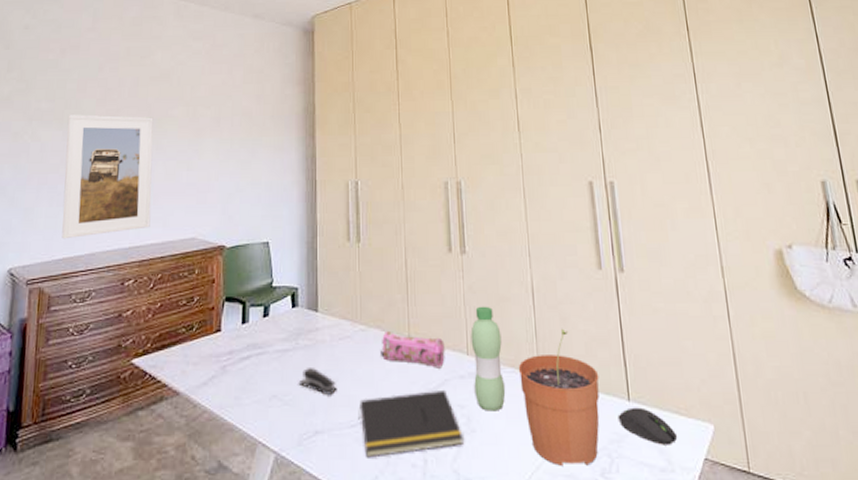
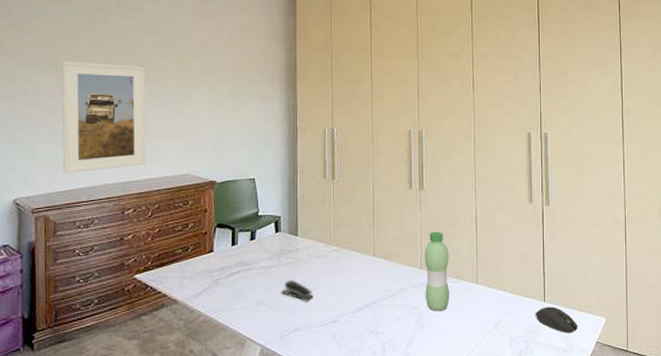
notepad: present [358,389,463,458] -> none [330,295,415,348]
pencil case: present [381,331,445,368] -> none [350,251,403,280]
plant pot: present [518,328,600,466] -> none [461,248,523,350]

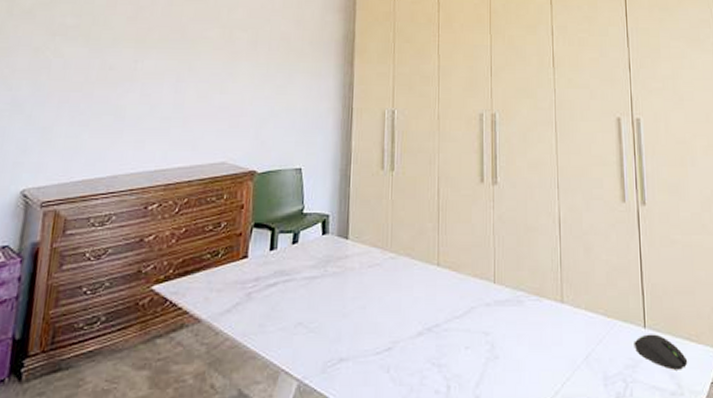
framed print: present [61,61,147,174] -> none [82,32,187,161]
stapler: present [280,280,314,301] -> none [325,295,364,322]
water bottle: present [424,231,450,311] -> none [498,235,530,338]

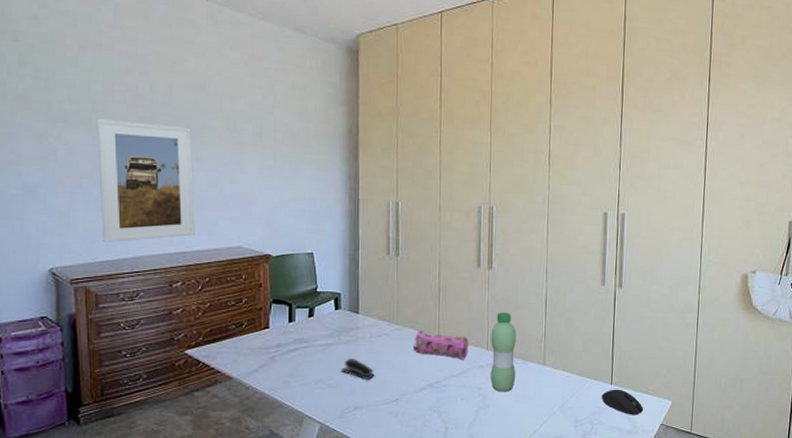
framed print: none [82,32,187,161] -> present [96,119,195,243]
stapler: none [325,295,364,322] -> present [340,359,375,380]
pencil case: none [409,259,473,296] -> present [413,331,469,360]
water bottle: none [498,235,530,338] -> present [490,312,517,392]

